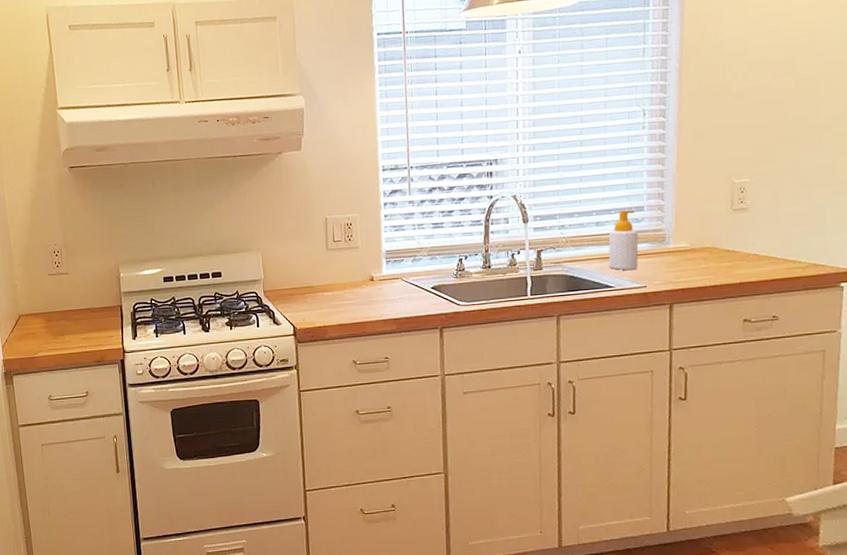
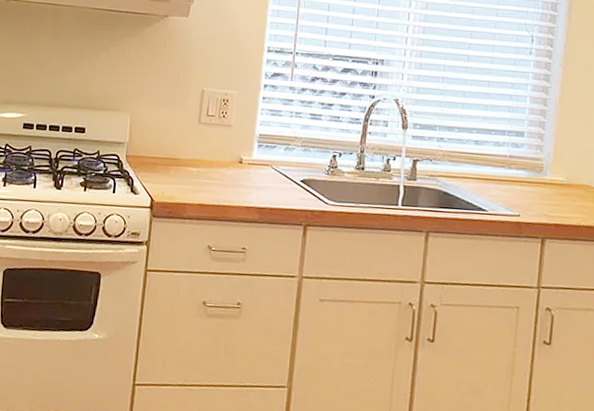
soap bottle: present [608,210,639,271] -> none [484,133,516,196]

